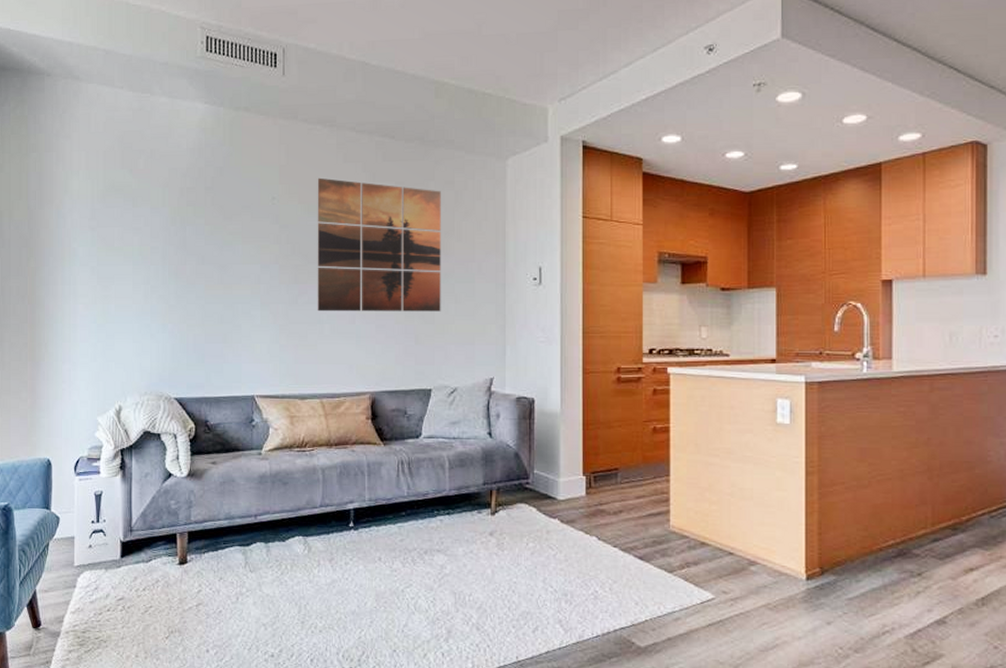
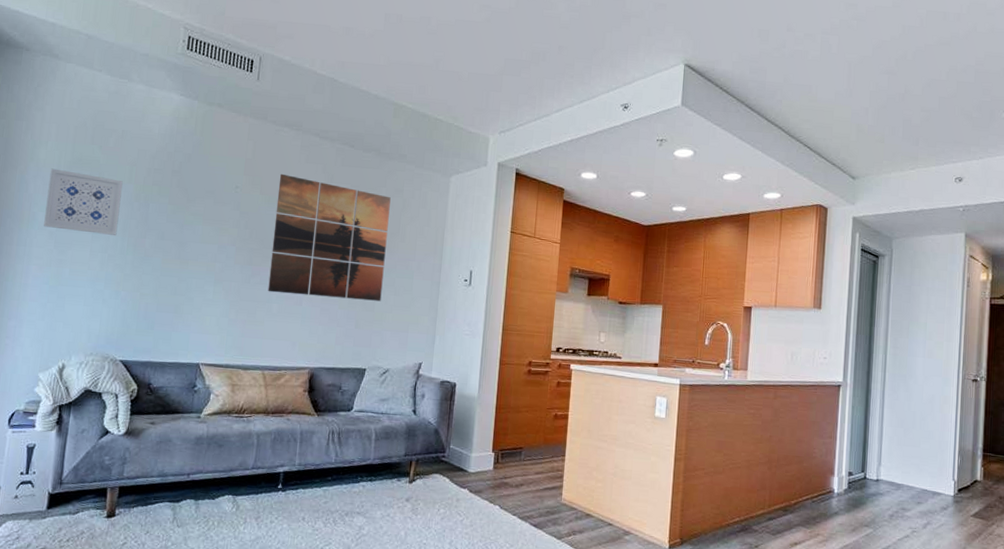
wall art: none [85,199,157,265] -> present [43,168,123,235]

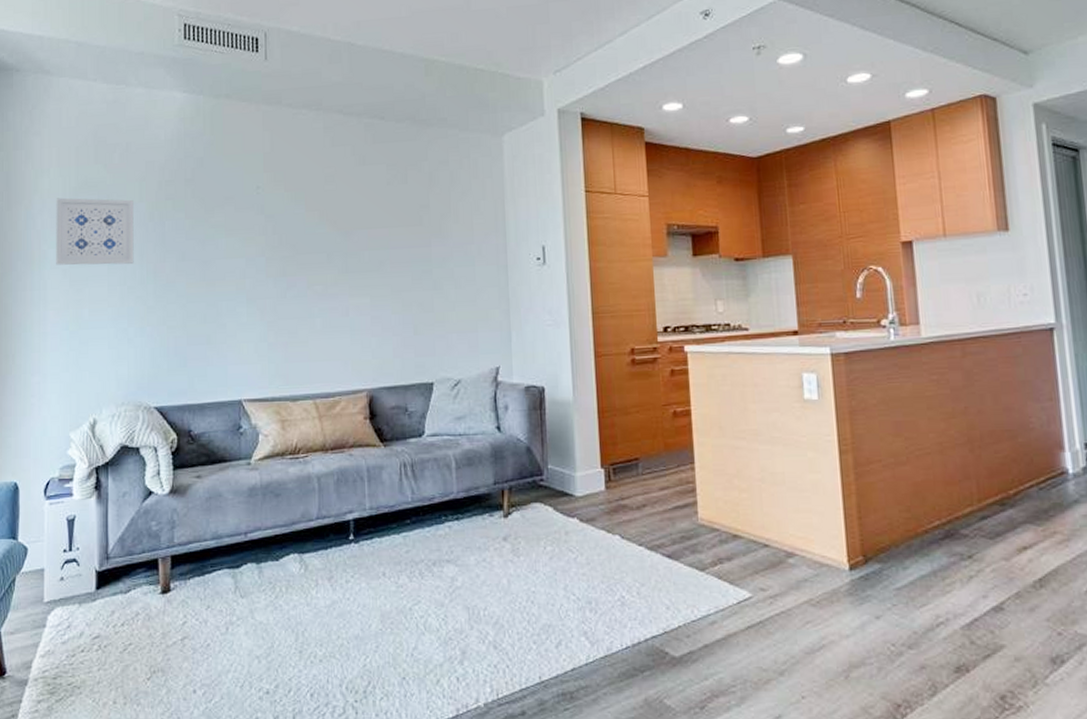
wall art: present [268,173,391,301] -> none [304,163,440,305]

